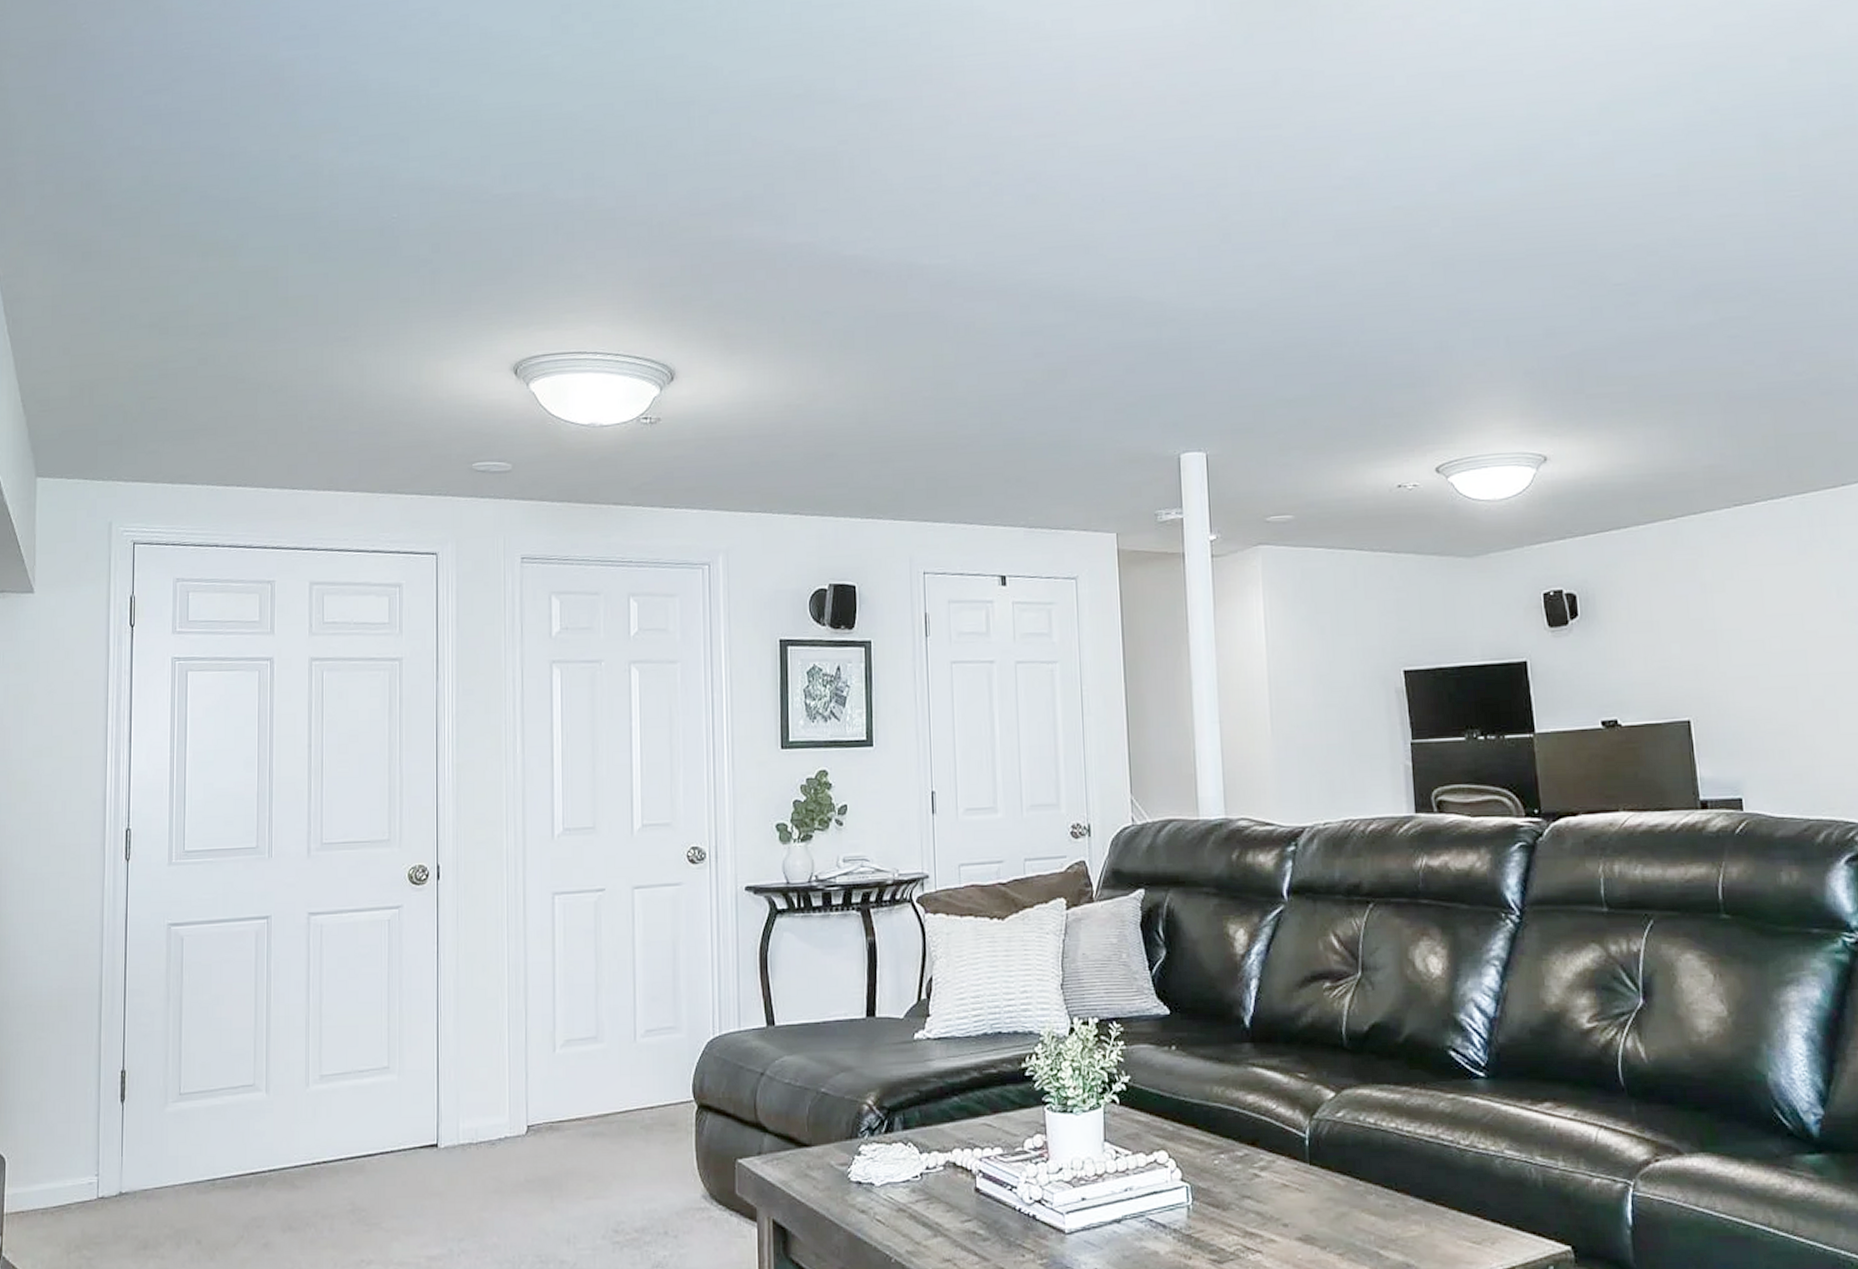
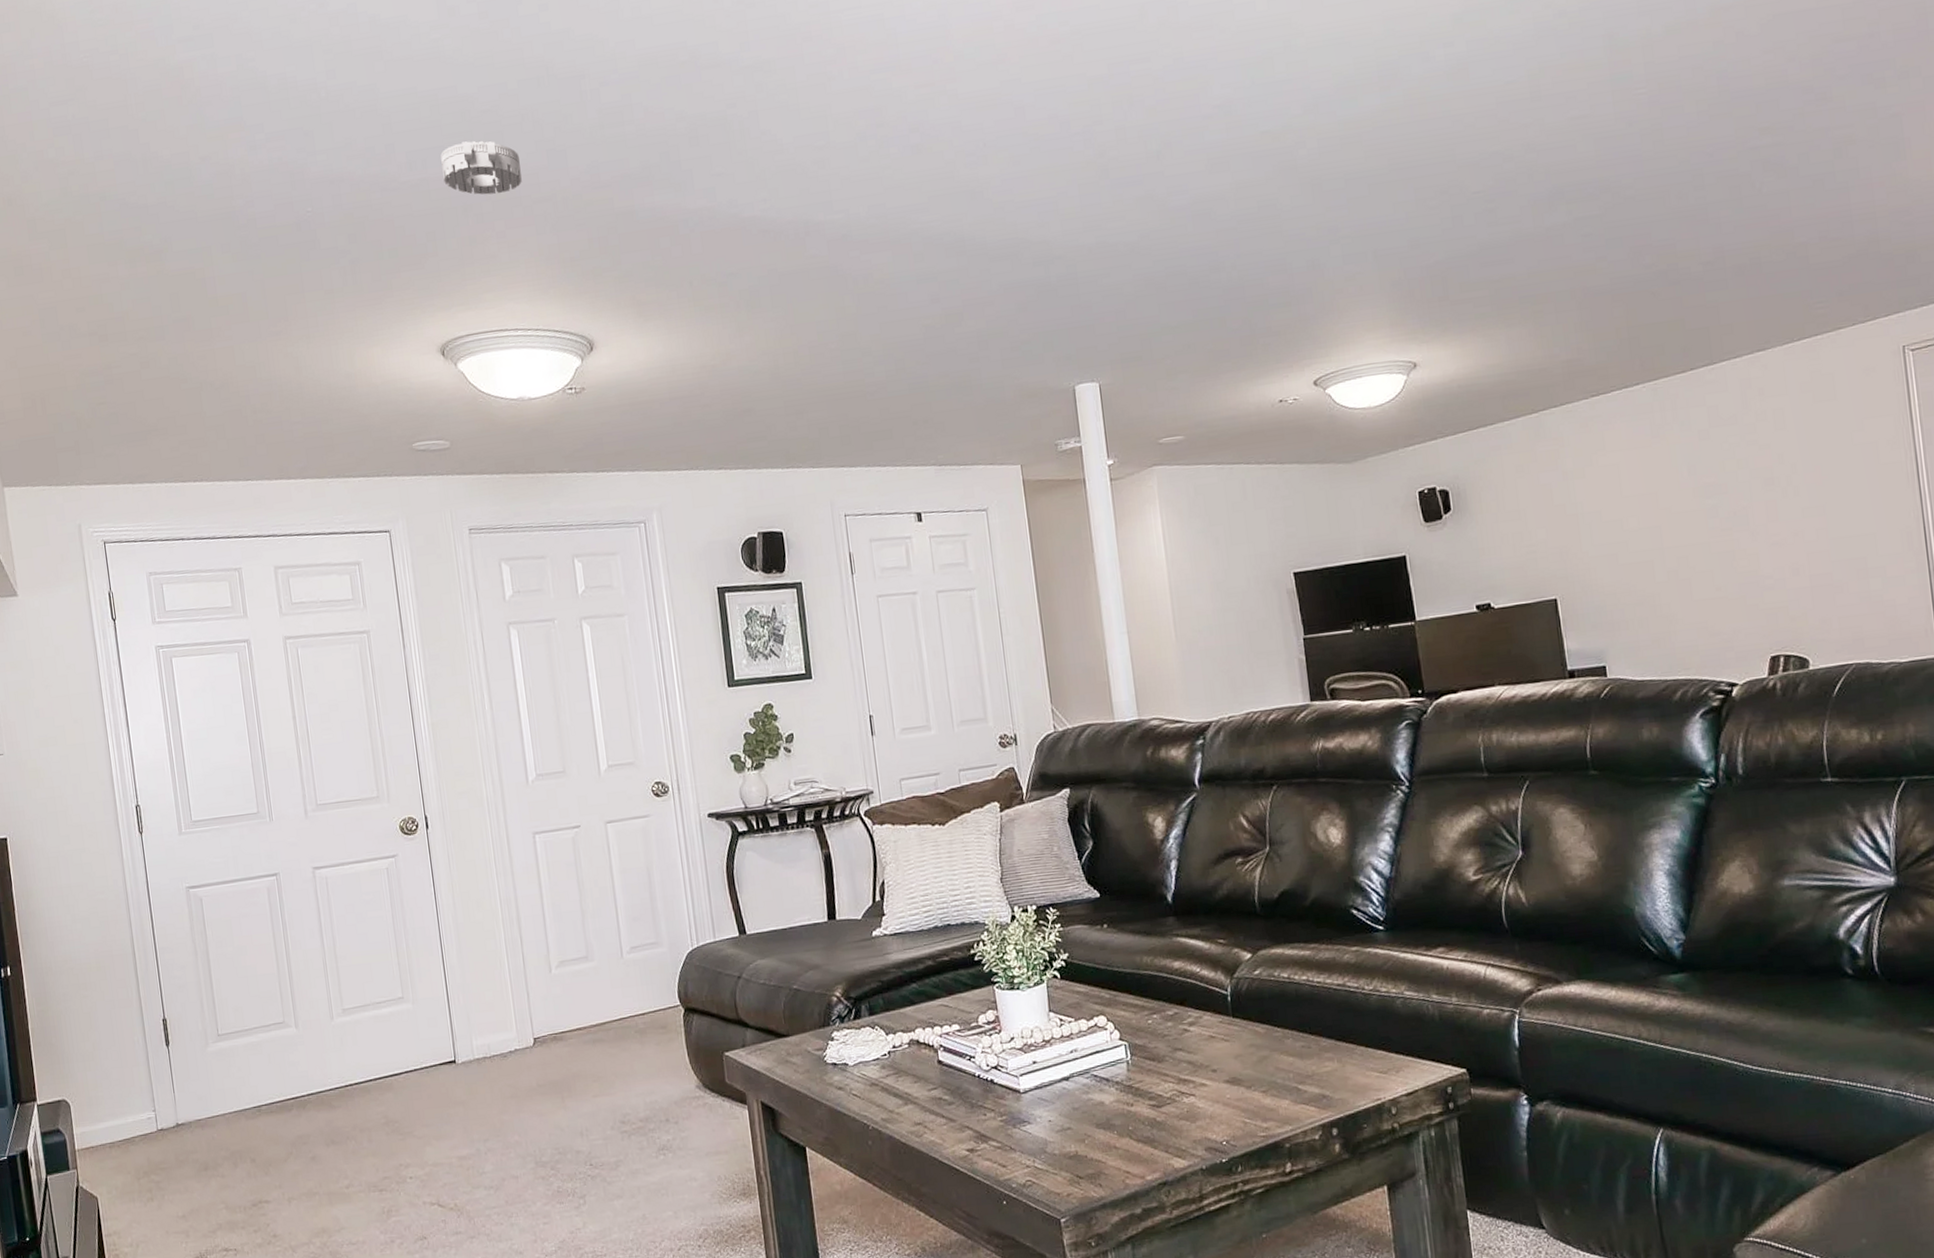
smoke detector: none [537,158,618,214] -> present [440,140,522,195]

